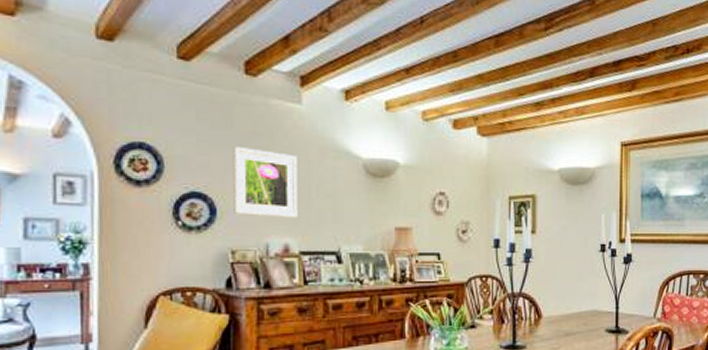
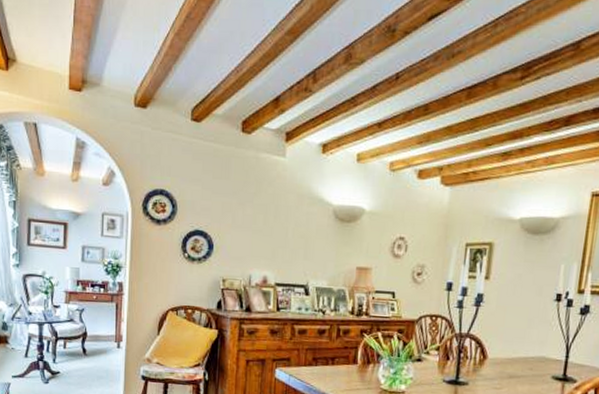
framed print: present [233,147,298,218] -> none [226,194,279,255]

